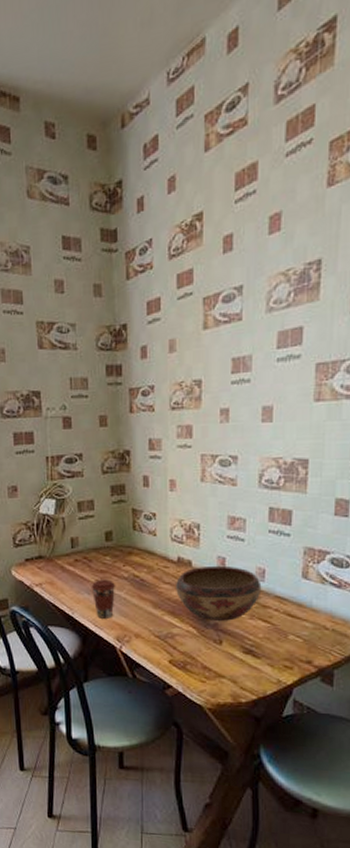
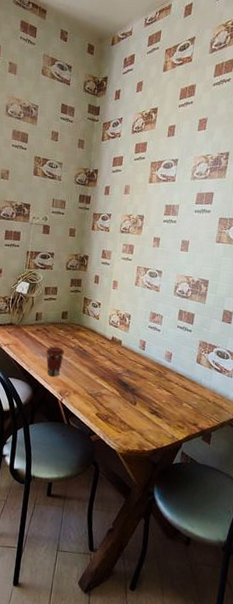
decorative bowl: present [176,565,262,621] -> none [108,346,169,388]

